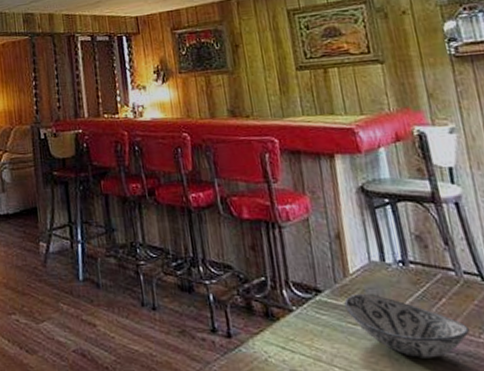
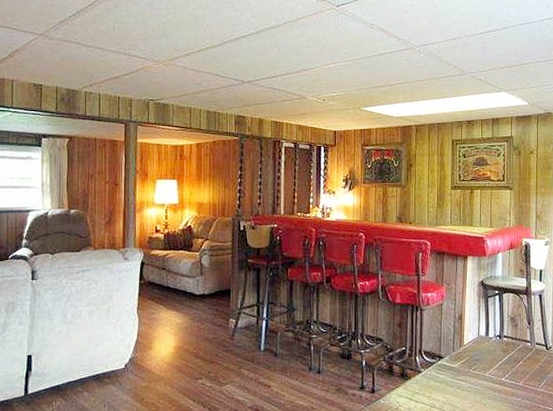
decorative bowl: present [344,294,471,358] -> none [457,359,533,403]

